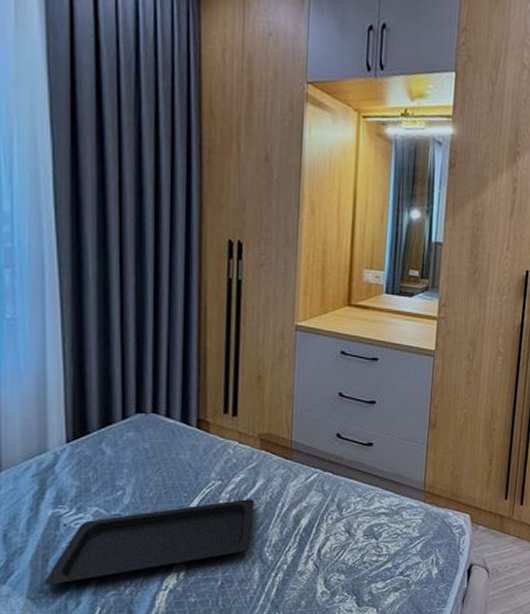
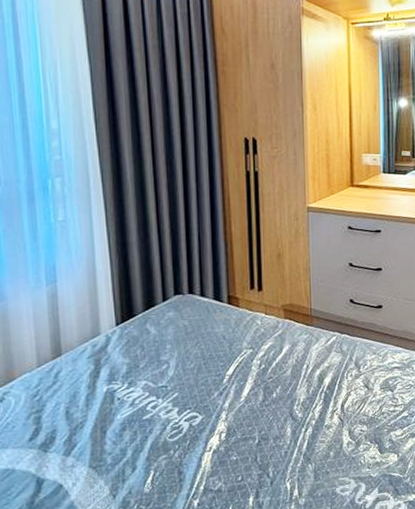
serving tray: present [44,499,255,586] -> none [103,363,283,454]

